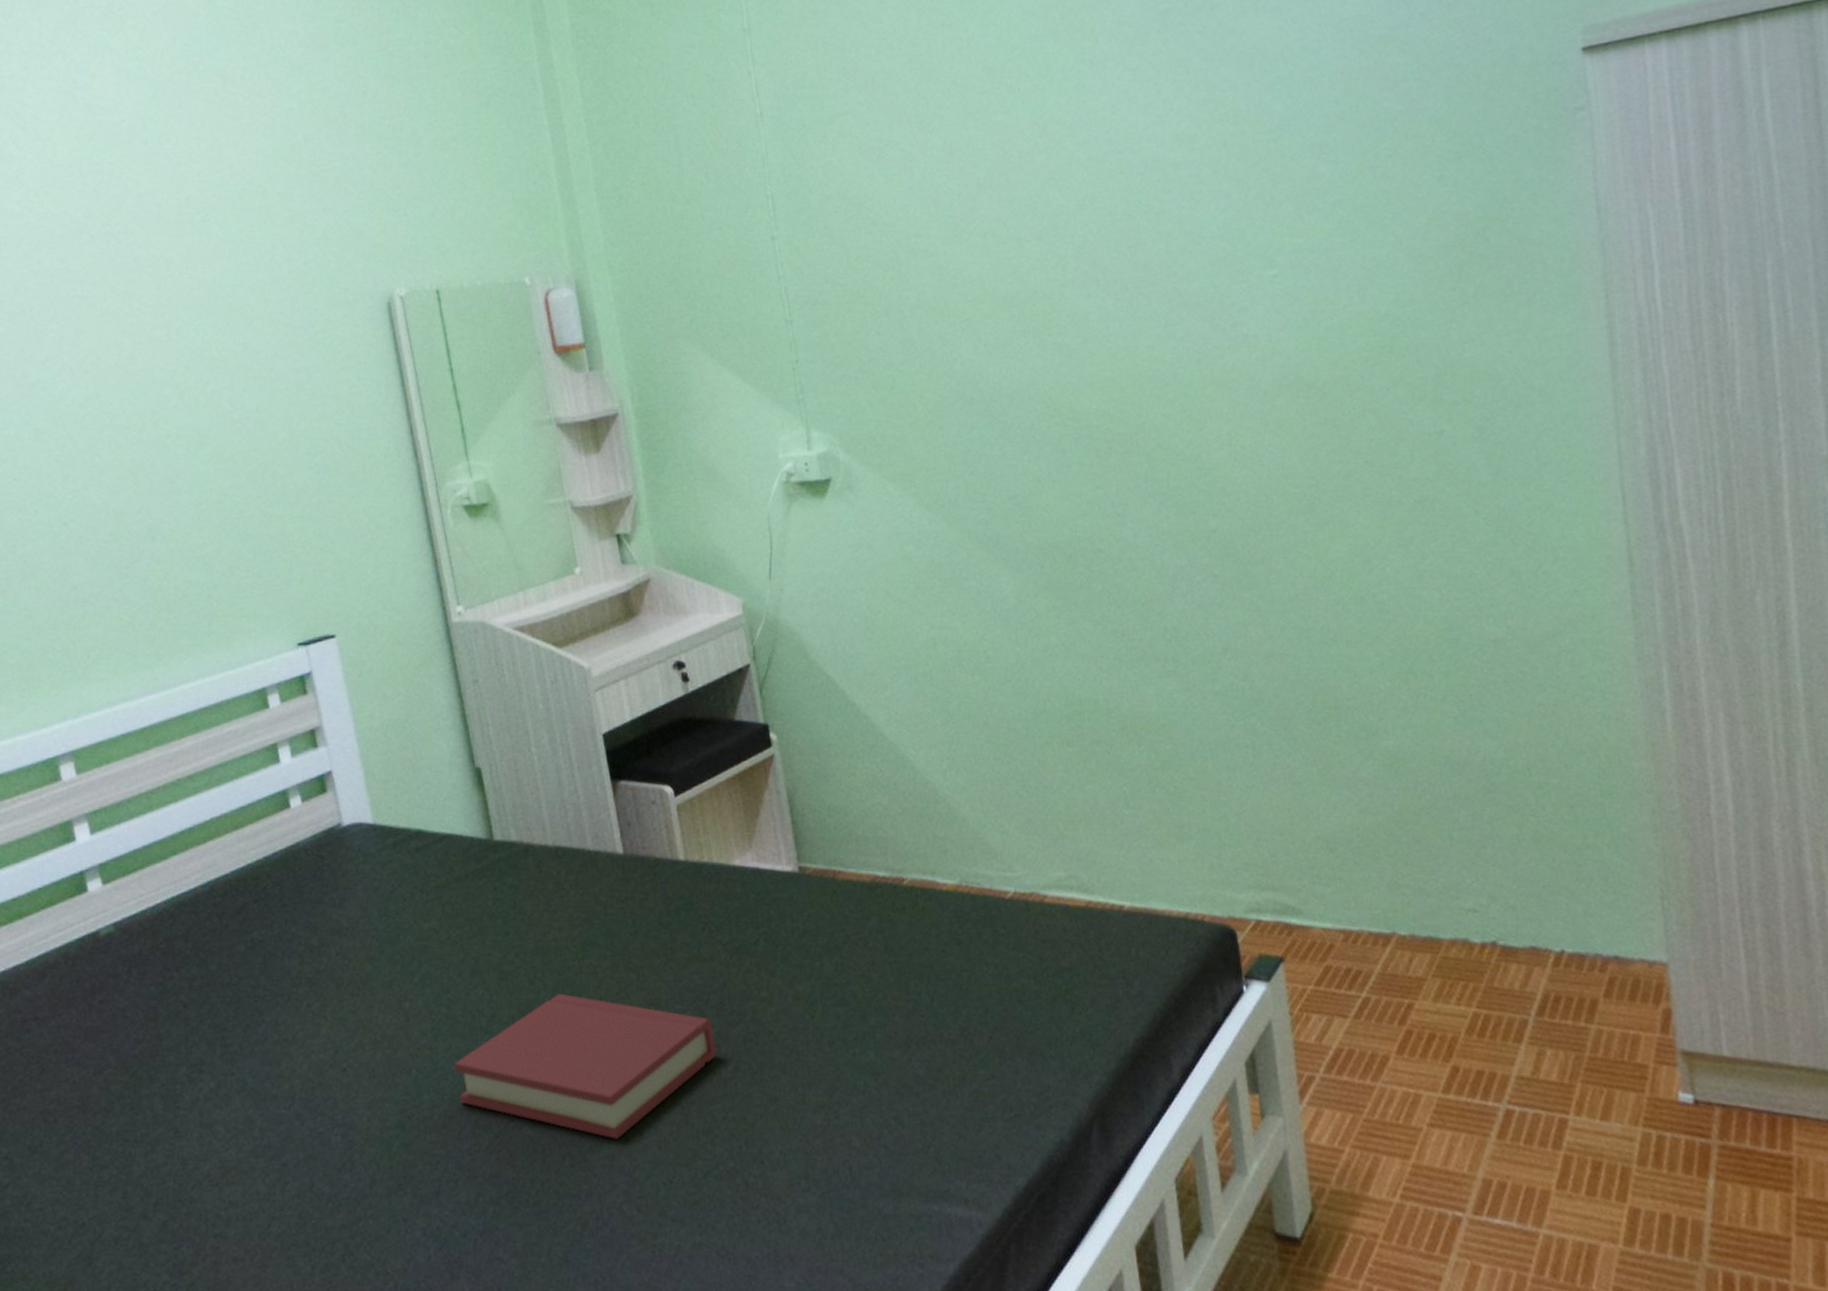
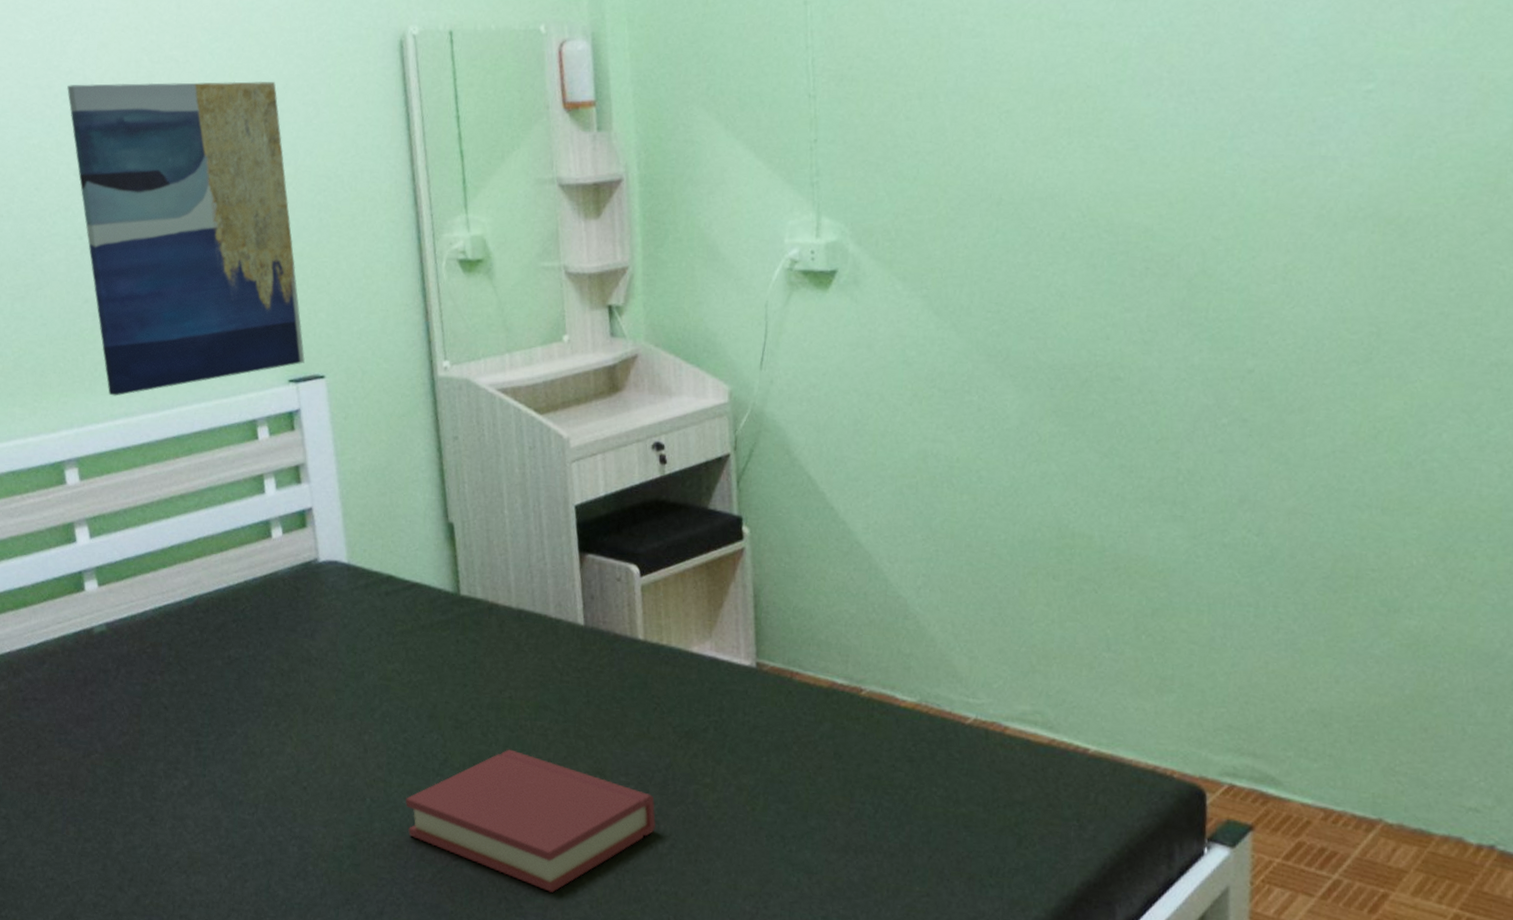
wall art: none [43,351,313,682] -> present [66,81,305,396]

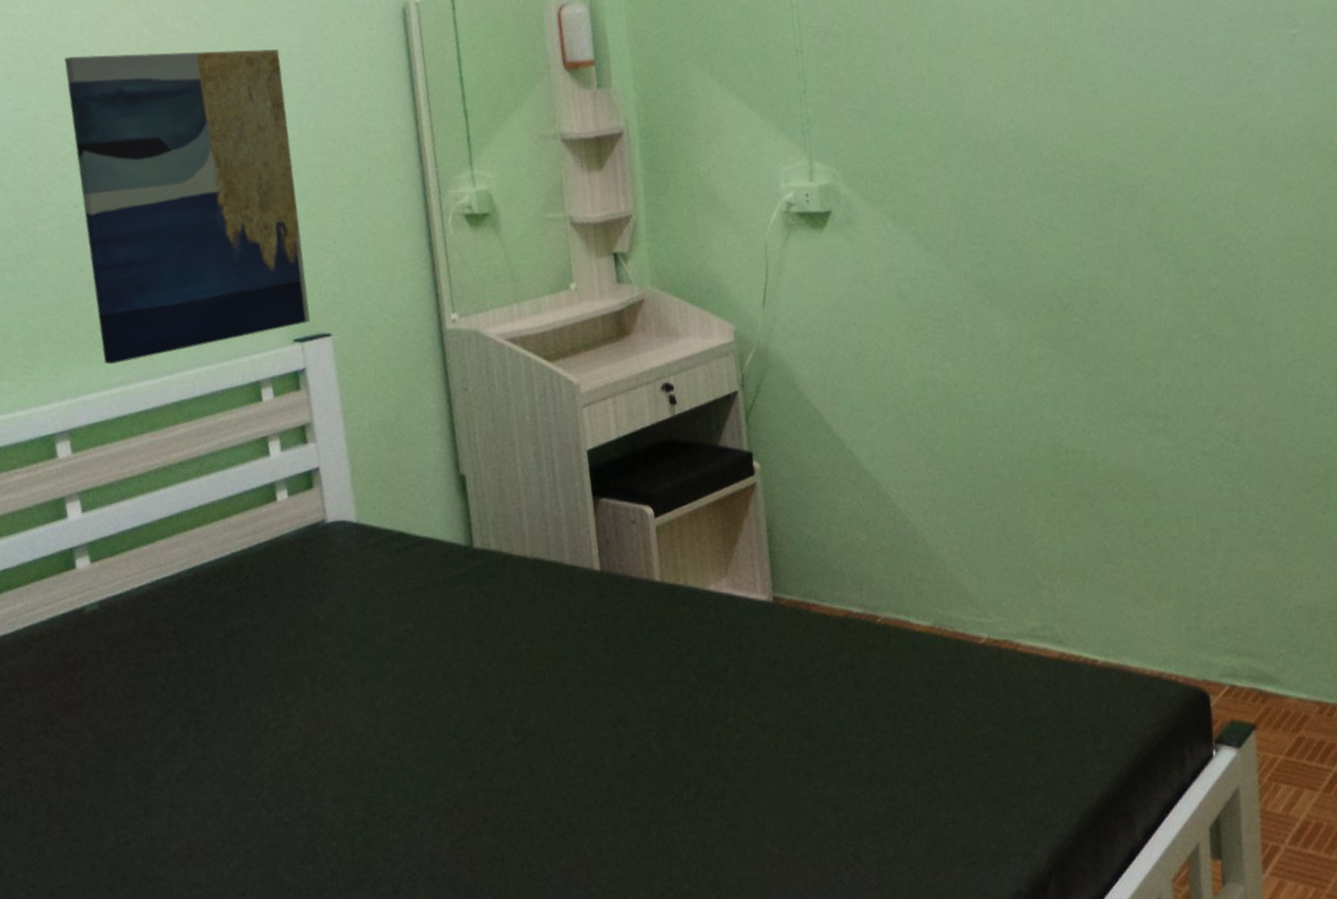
hardback book: present [405,749,656,893] -> none [421,704,680,853]

